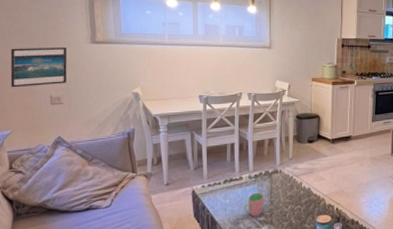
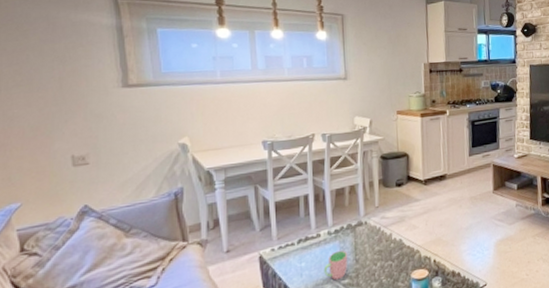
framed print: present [10,47,68,88] -> none [16,94,92,150]

